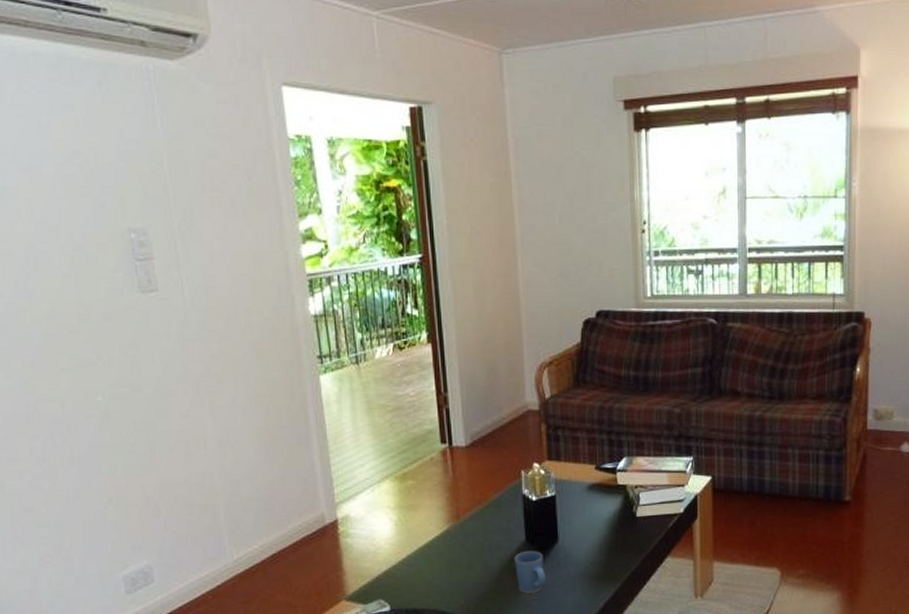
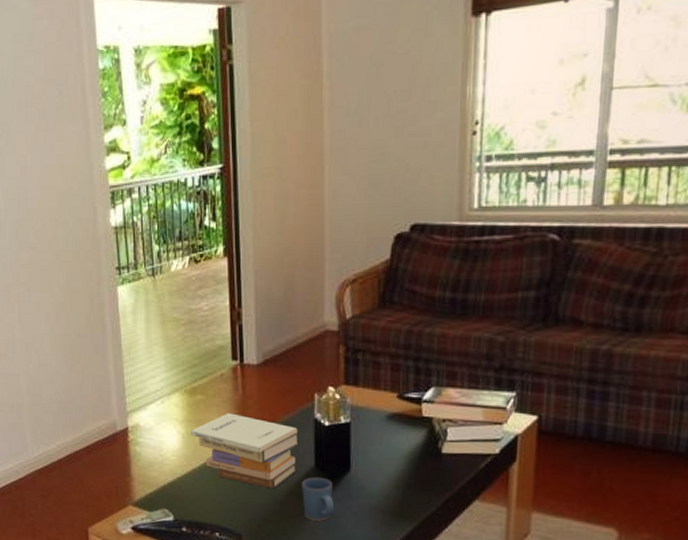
books: none [402,496,509,567] -> present [189,413,299,489]

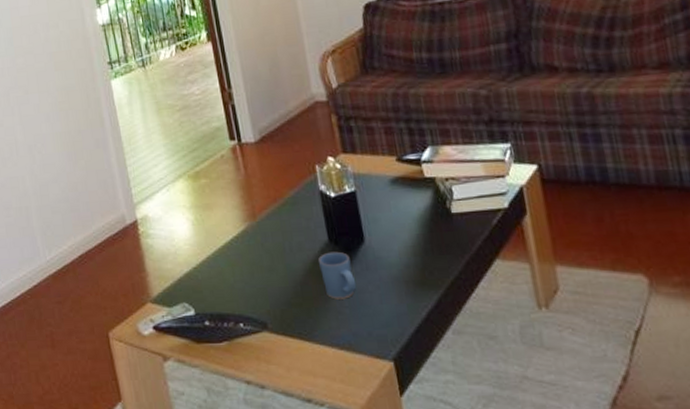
books: present [189,413,299,489] -> none [198,194,311,269]

